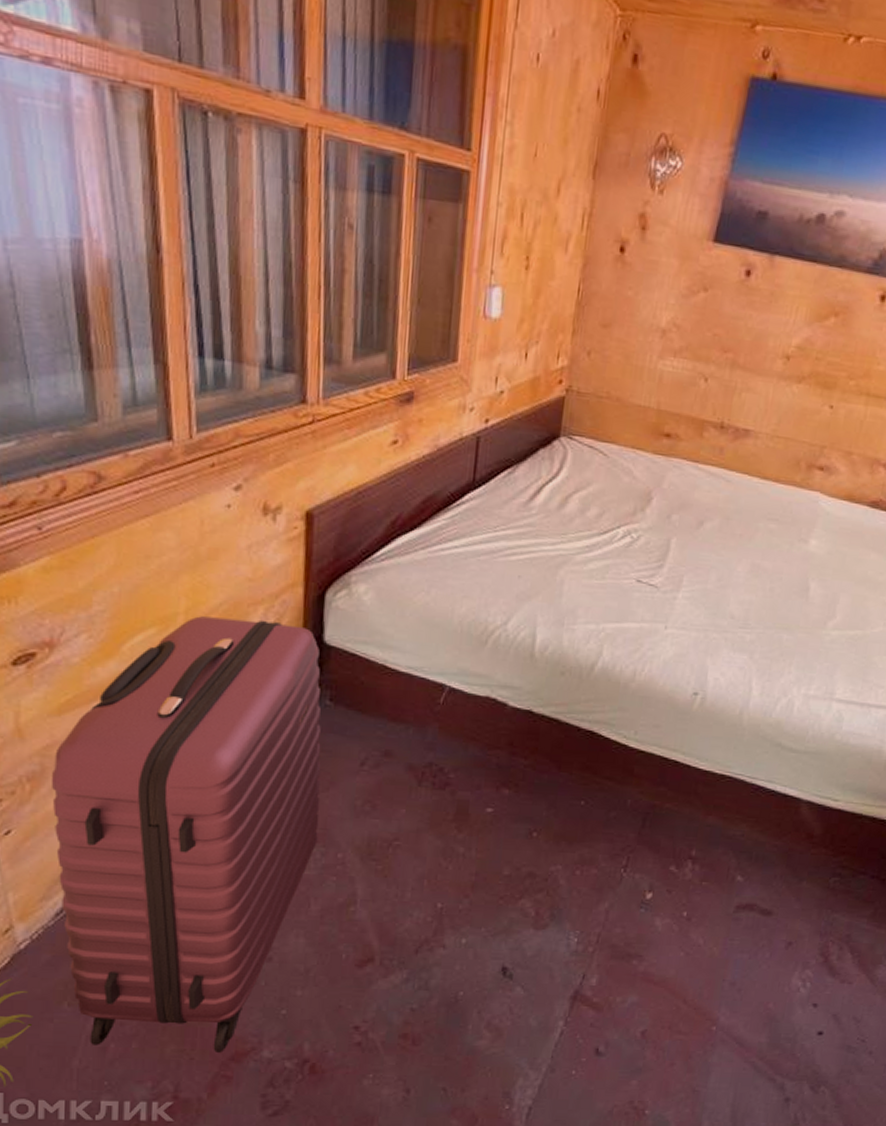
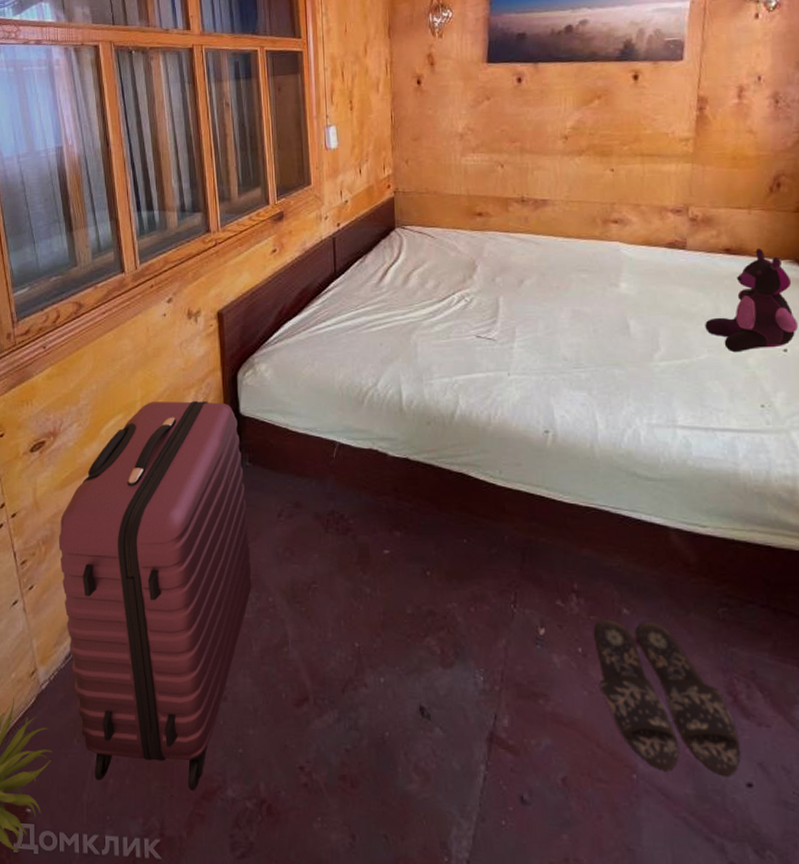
slippers: none [698,885,821,1026] -> present [594,619,741,776]

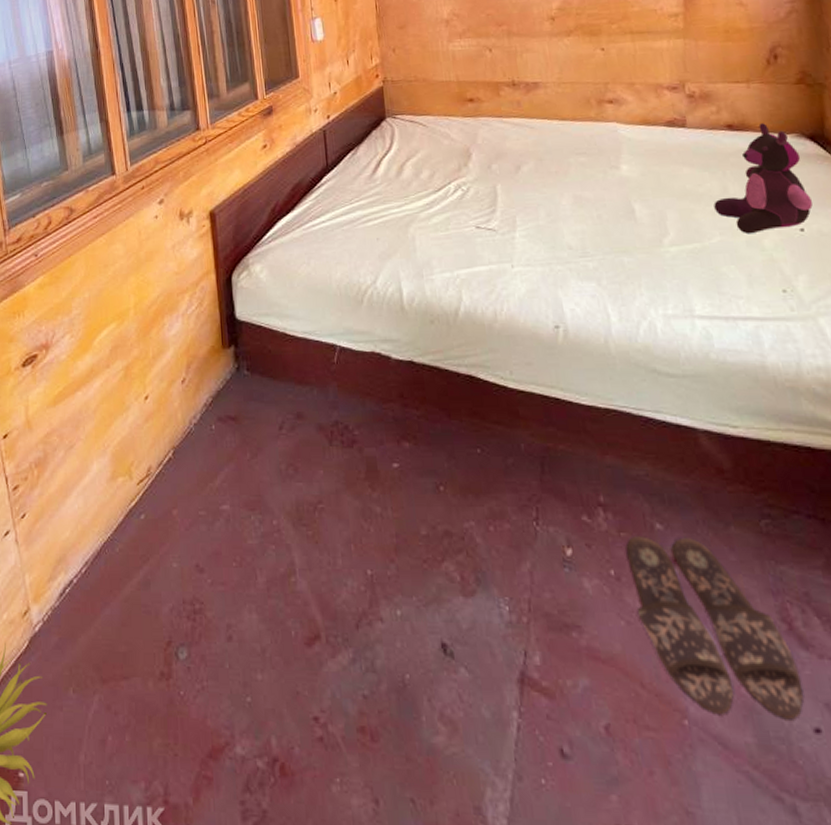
suitcase: present [58,400,252,790] -> none [51,305,255,748]

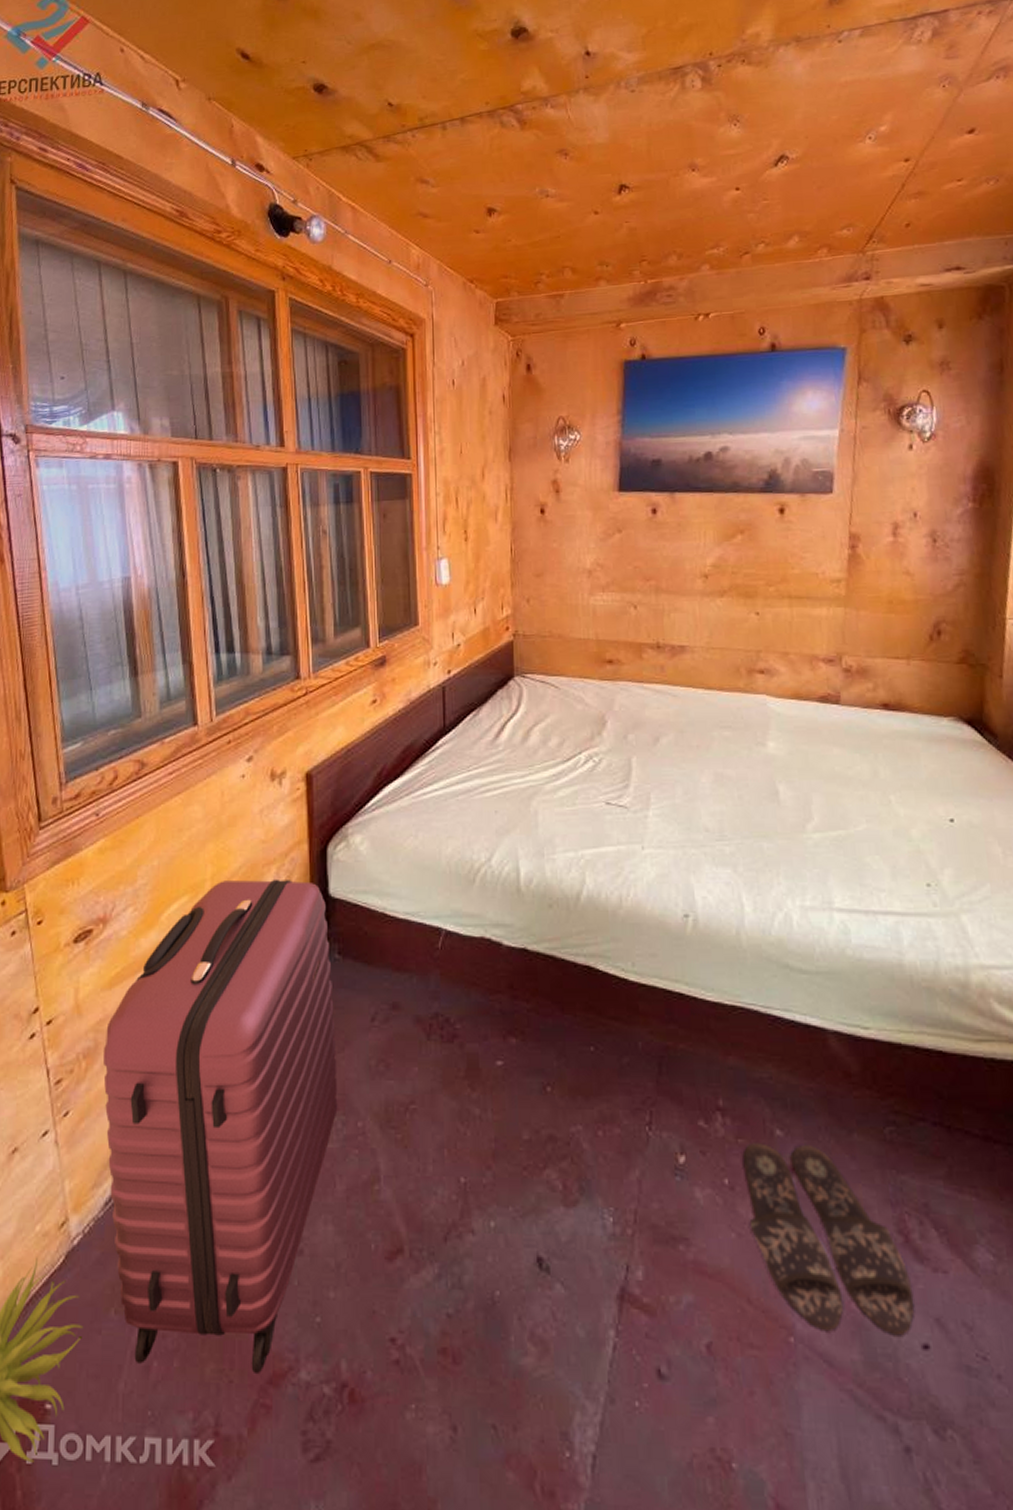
suitcase: none [51,305,255,748] -> present [102,879,338,1373]
stuffed animal: present [714,123,813,234] -> none [862,704,965,823]

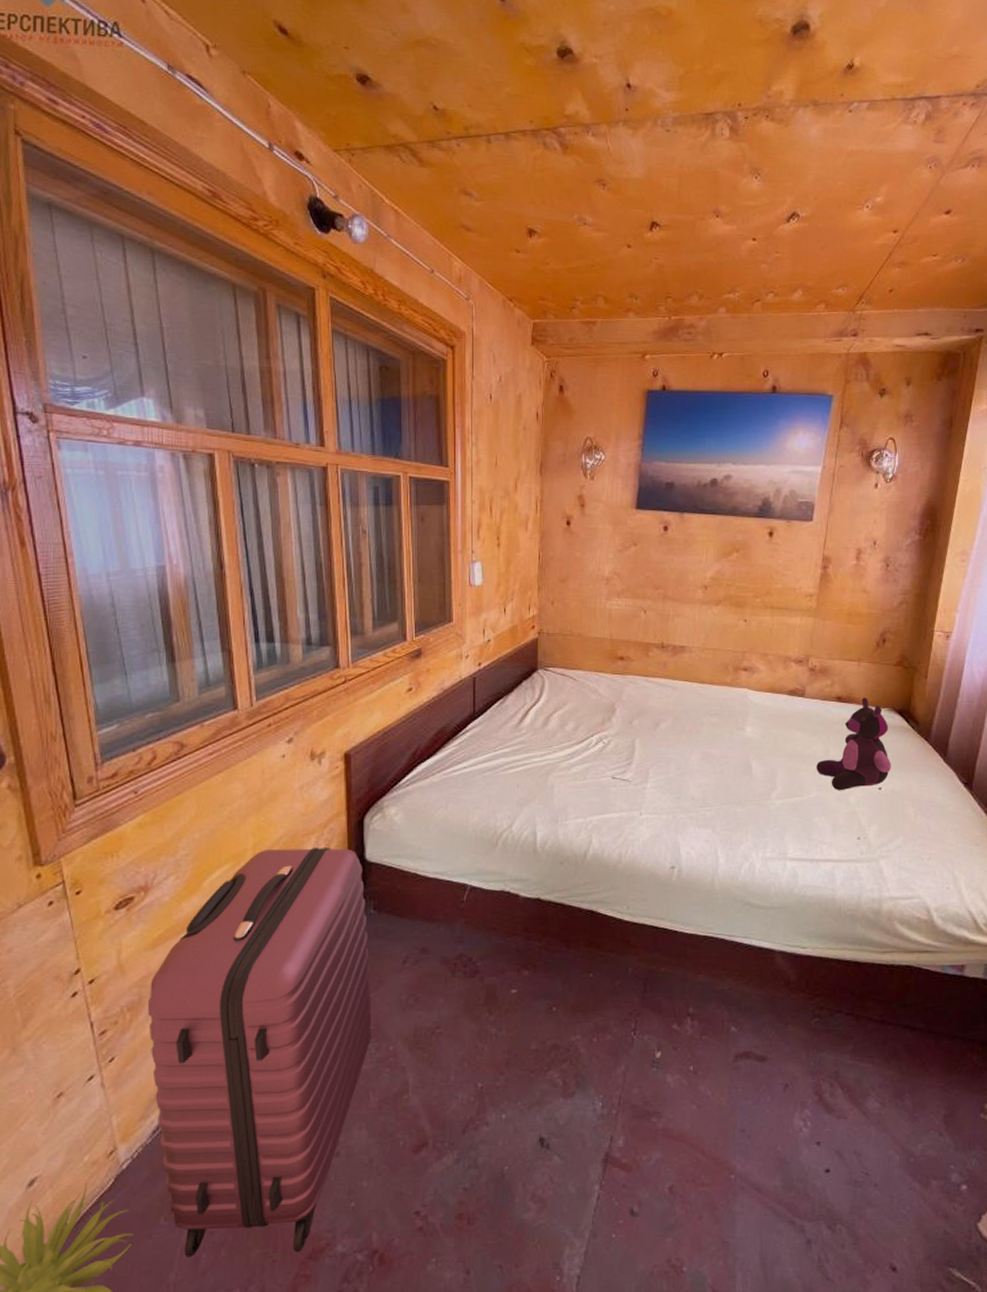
slippers: present [743,1143,915,1336] -> none [705,1037,822,1167]
stuffed animal: none [862,704,965,823] -> present [816,697,891,791]

